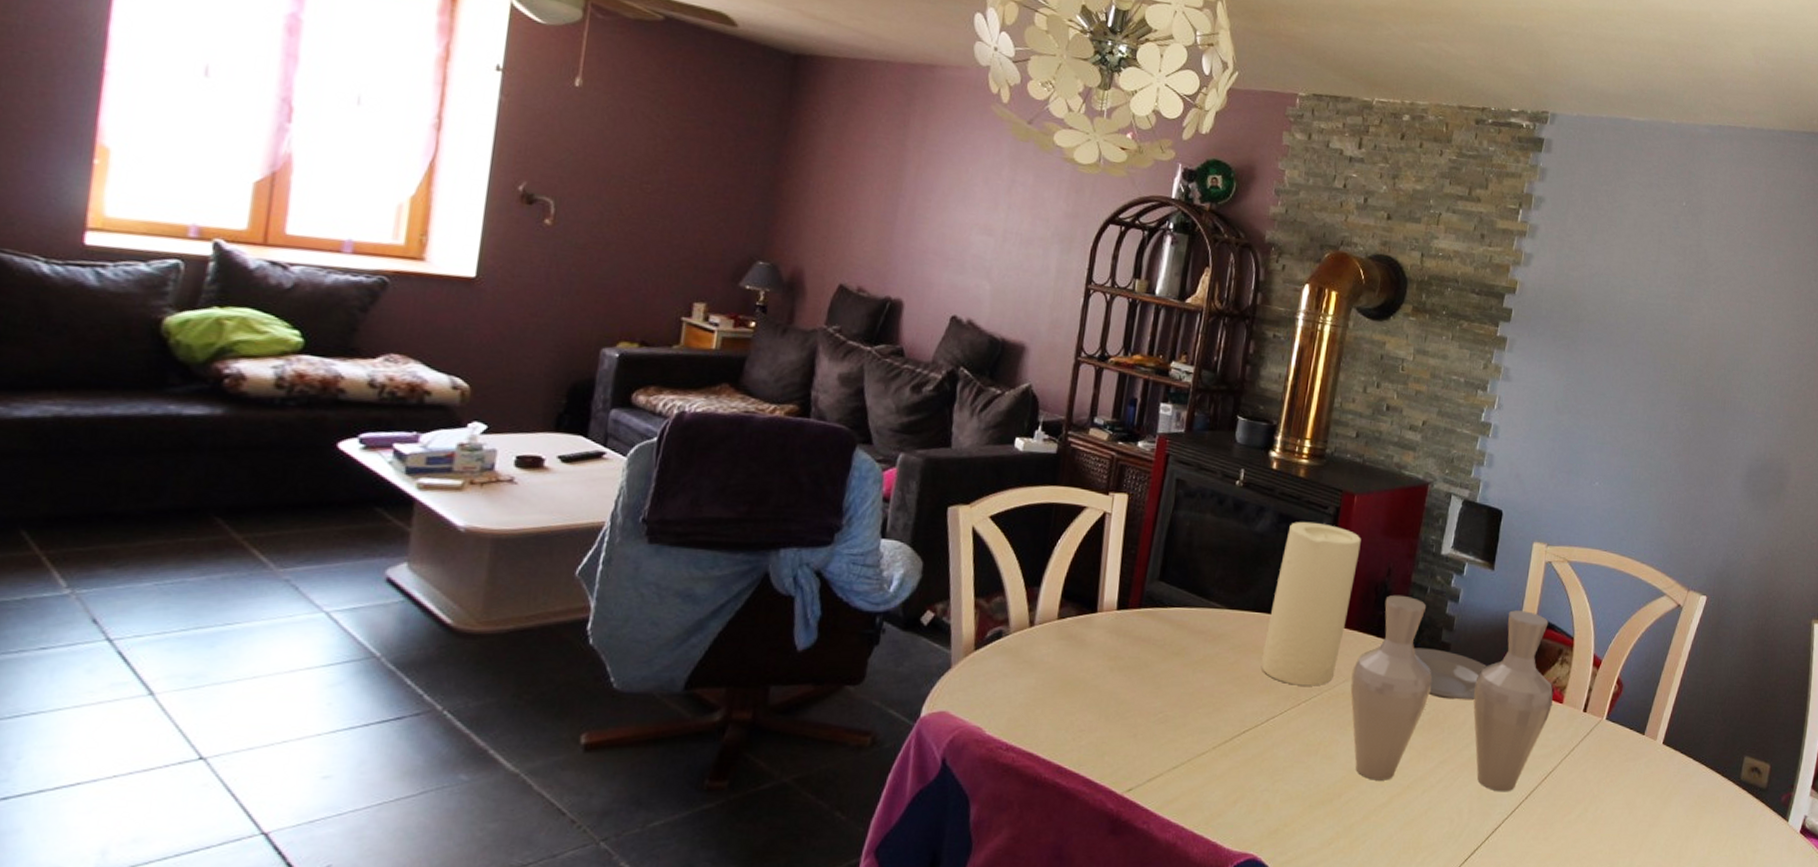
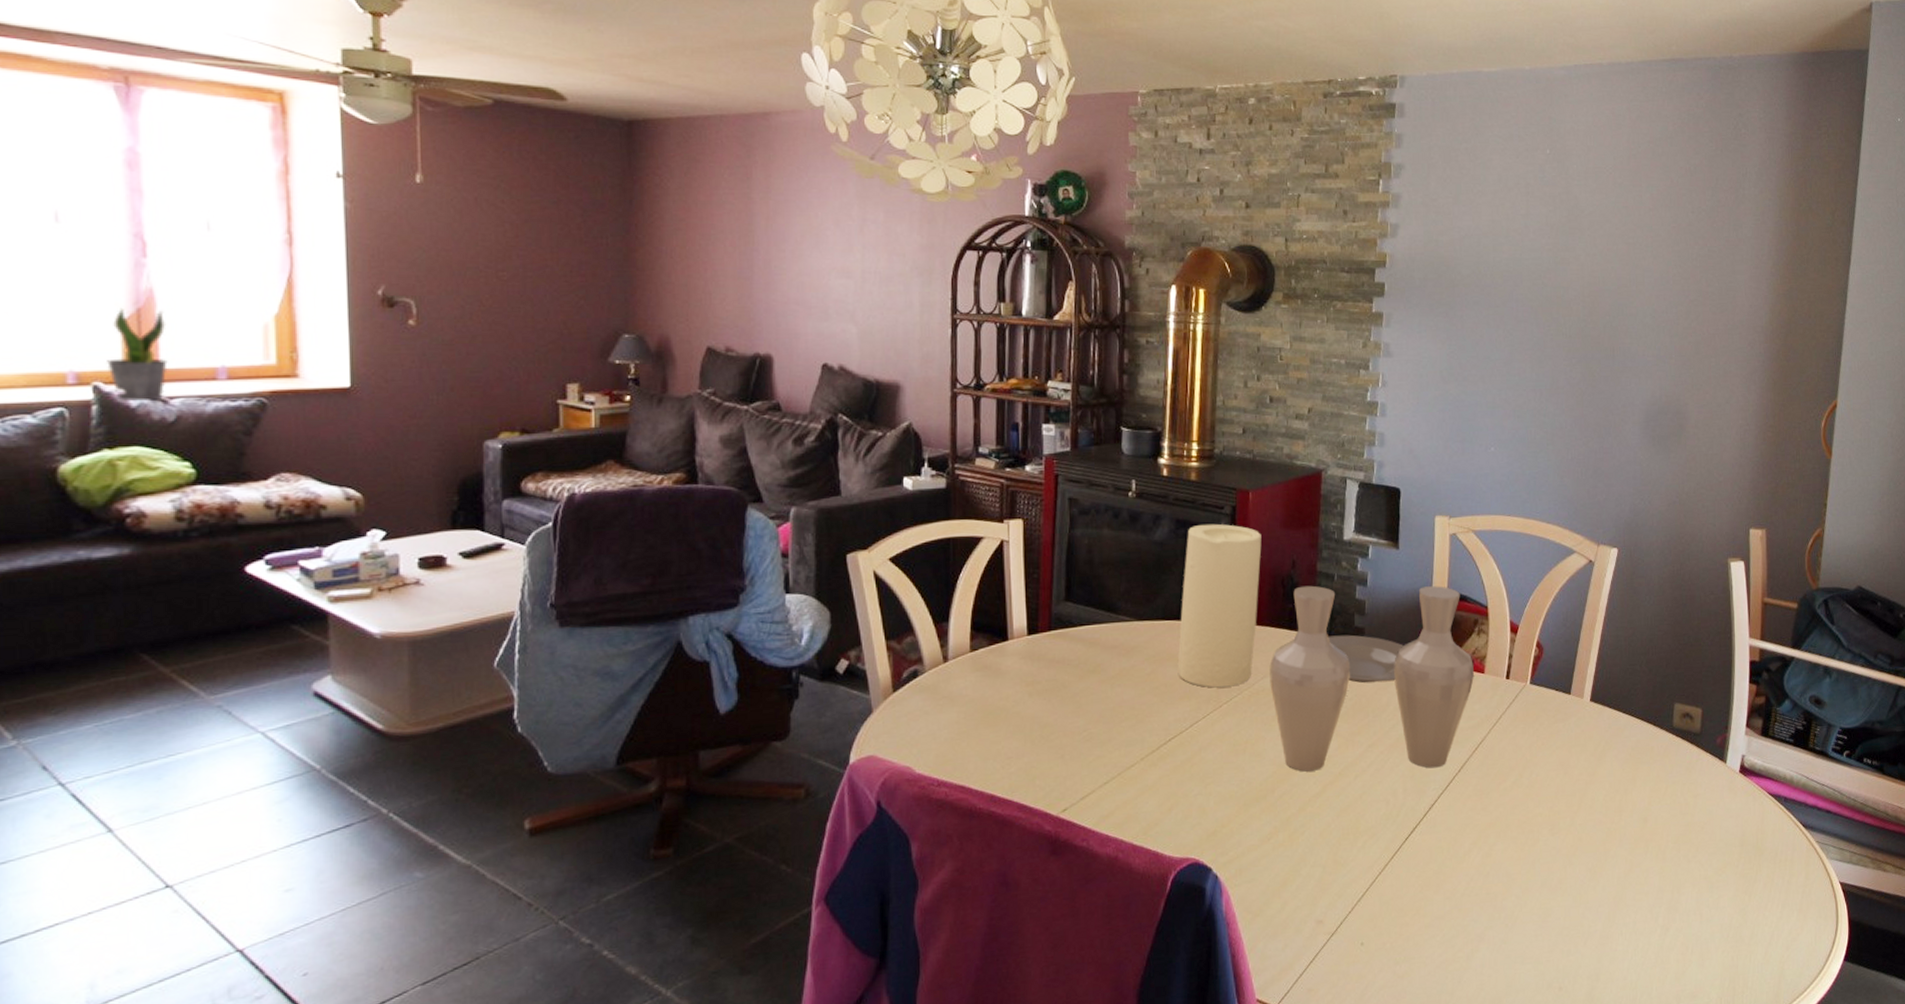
potted plant: none [231,168,300,265] -> present [107,307,168,402]

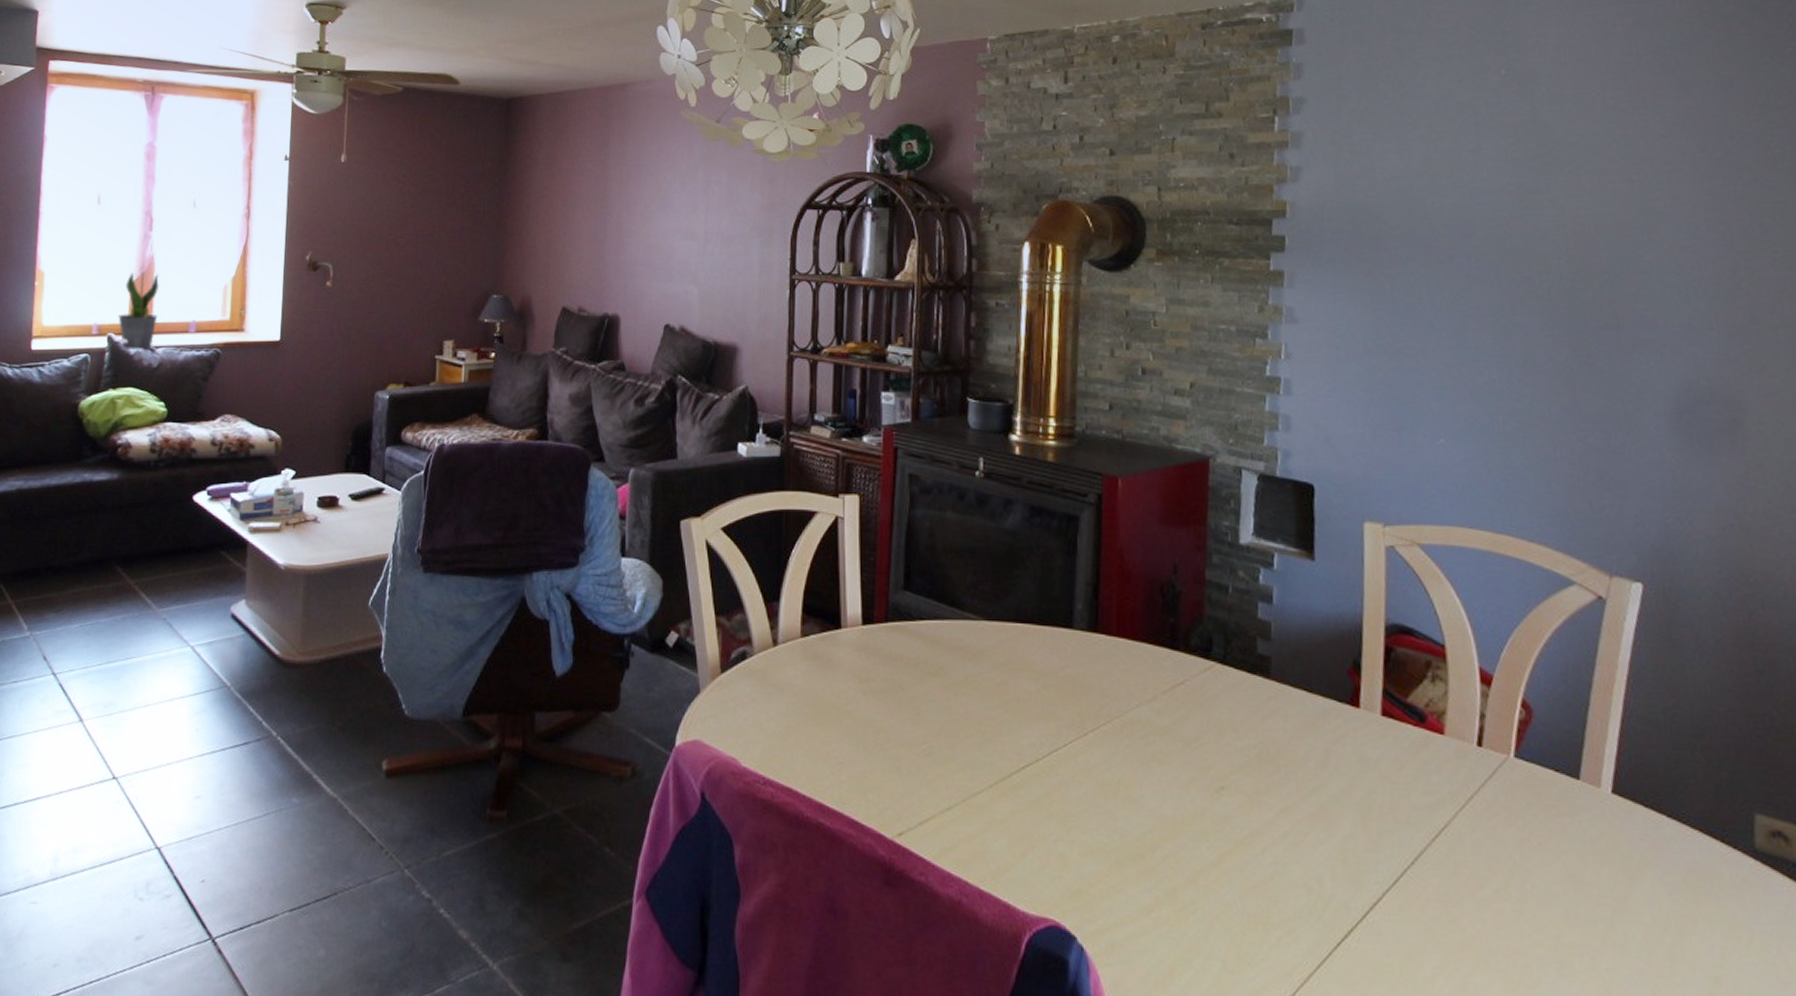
candle: present [1177,523,1262,688] -> none [1032,513,1135,712]
vase: present [1269,585,1474,772] -> none [1146,596,1429,854]
plate: present [1328,634,1403,684] -> none [1222,662,1325,730]

